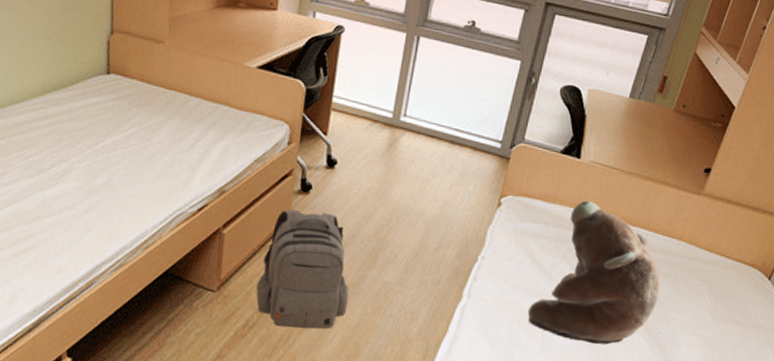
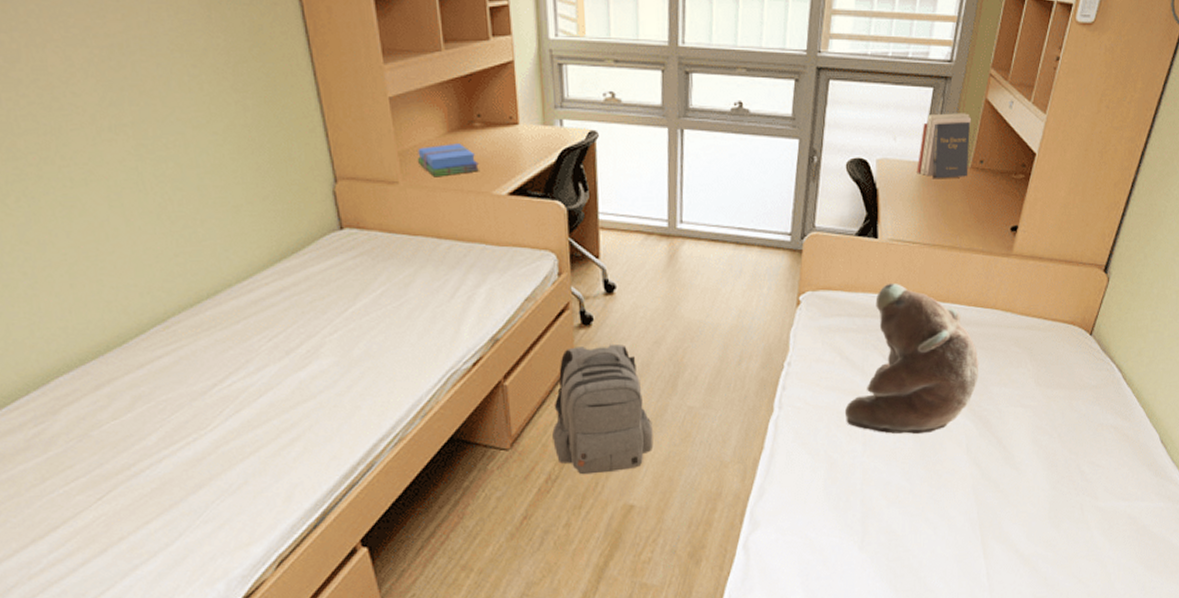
books: none [184,16,237,44] -> present [417,143,479,178]
books: none [624,58,680,118] -> present [917,113,972,179]

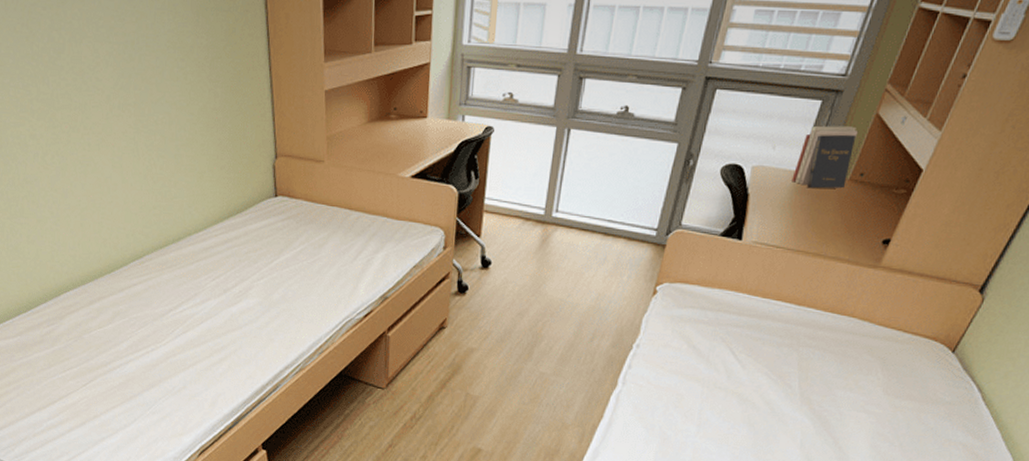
books: present [417,143,479,178] -> none [341,131,390,159]
backpack: present [552,343,654,475] -> none [421,310,507,419]
stuffed animal: present [844,283,979,434] -> none [683,282,827,424]

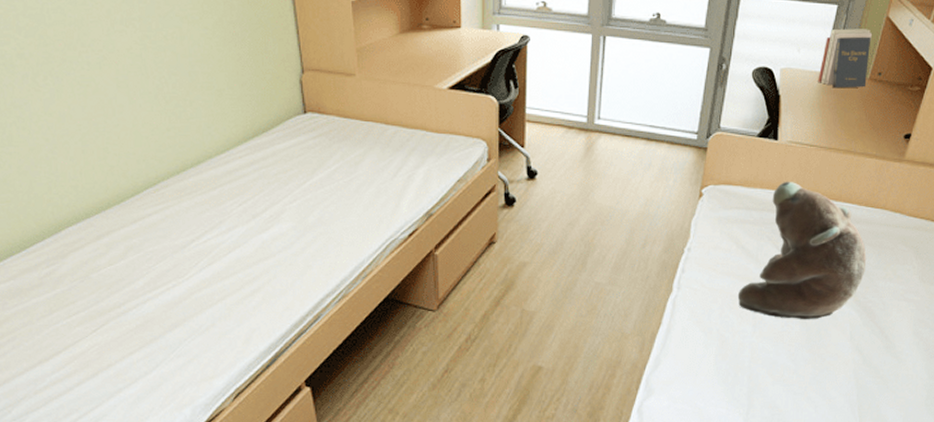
stuffed animal: none [683,282,827,424] -> present [737,181,867,319]

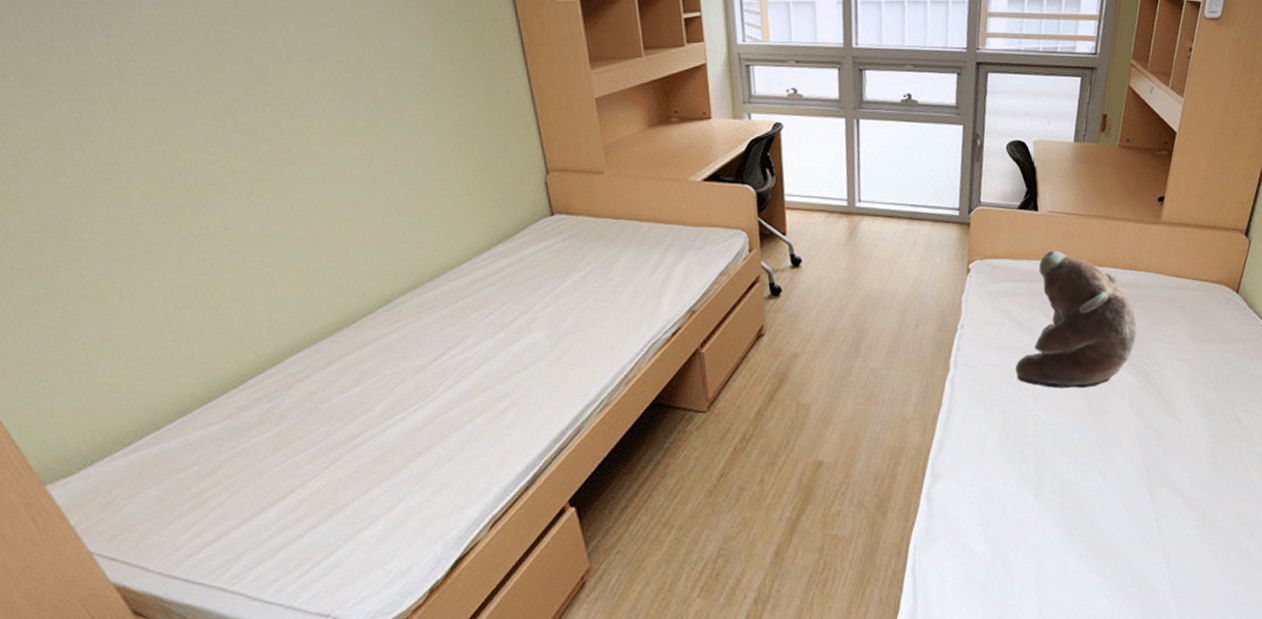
books: present [818,28,873,89] -> none [1070,98,1117,157]

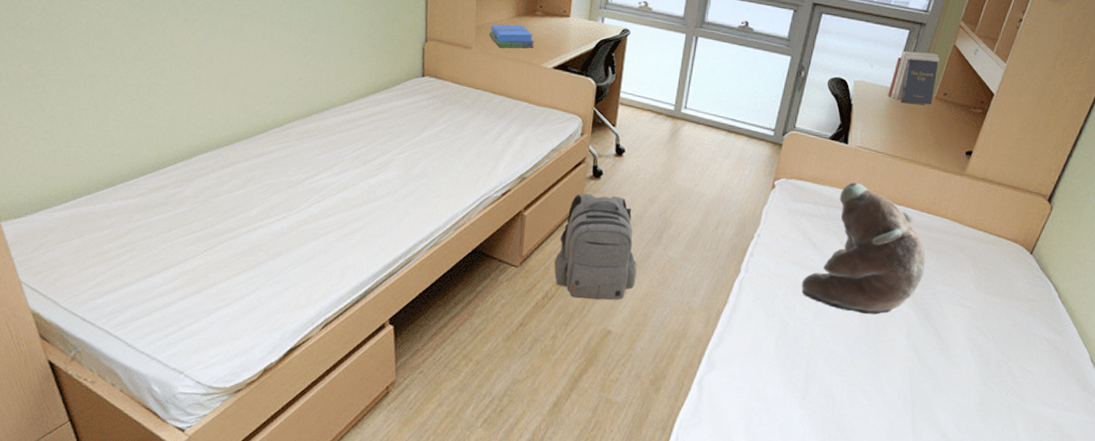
books: none [620,137,676,167] -> present [488,24,534,48]
backpack: none [746,312,840,434] -> present [554,193,637,301]
books: none [1070,98,1117,157] -> present [888,51,941,105]

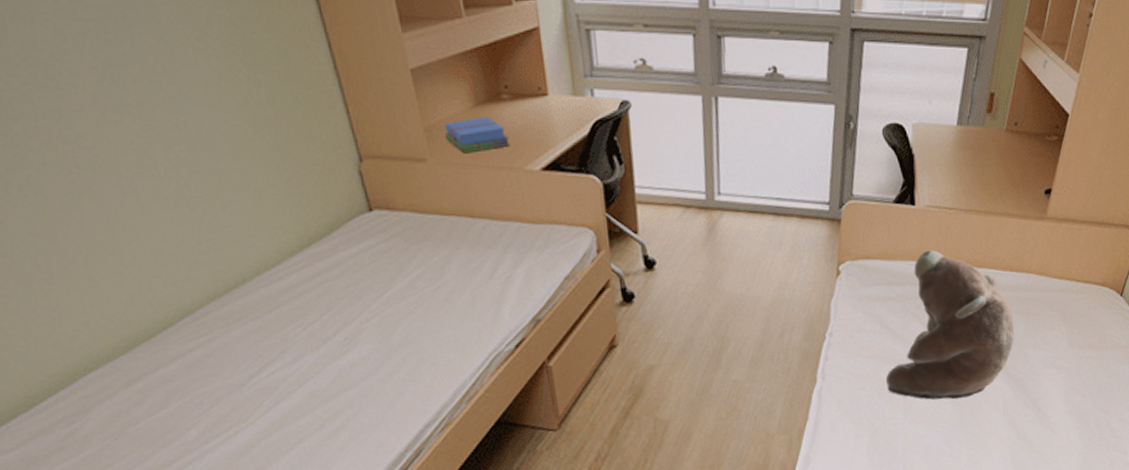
backpack: present [554,193,637,301] -> none [599,320,700,452]
books: present [888,51,941,105] -> none [952,74,1006,143]

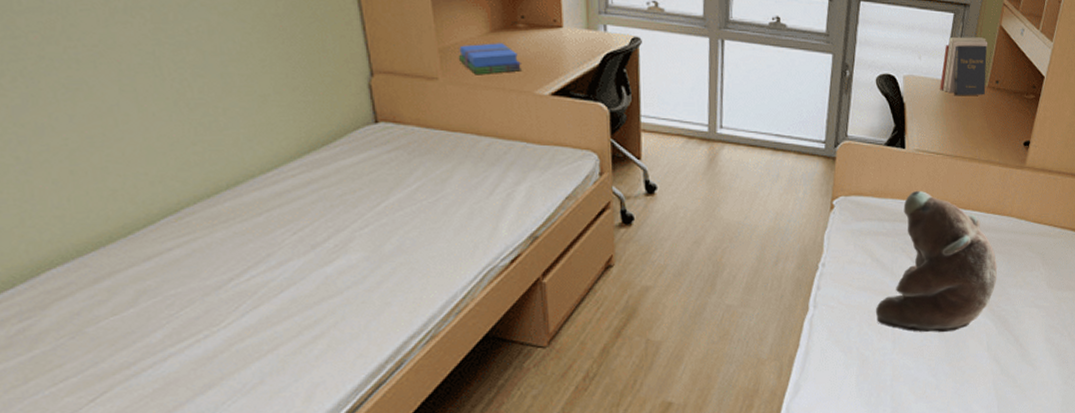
books: none [952,74,1006,143] -> present [940,37,988,96]

